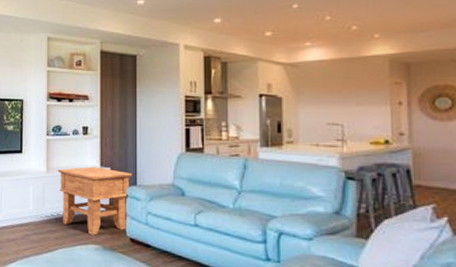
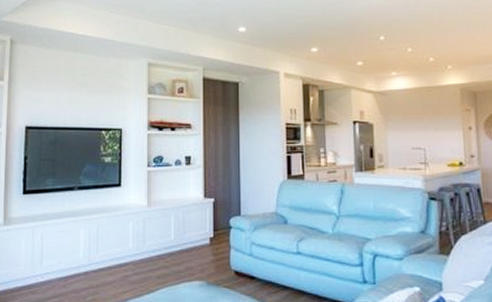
side table: present [57,167,133,235] -> none [159,198,236,271]

